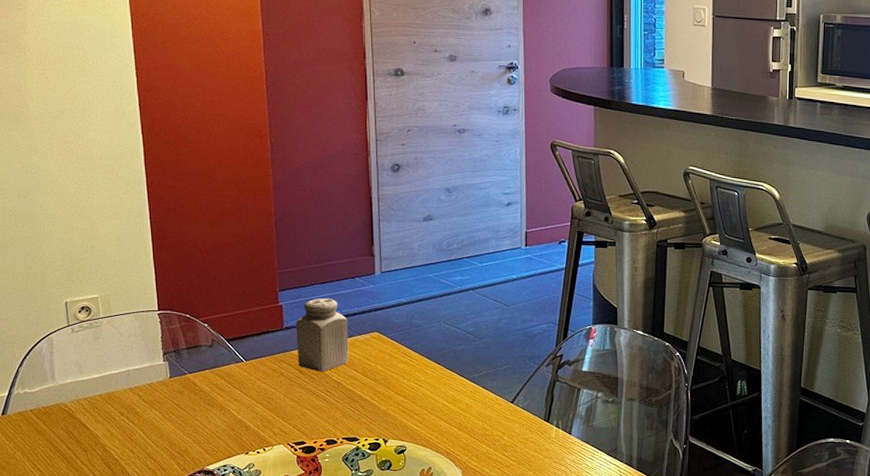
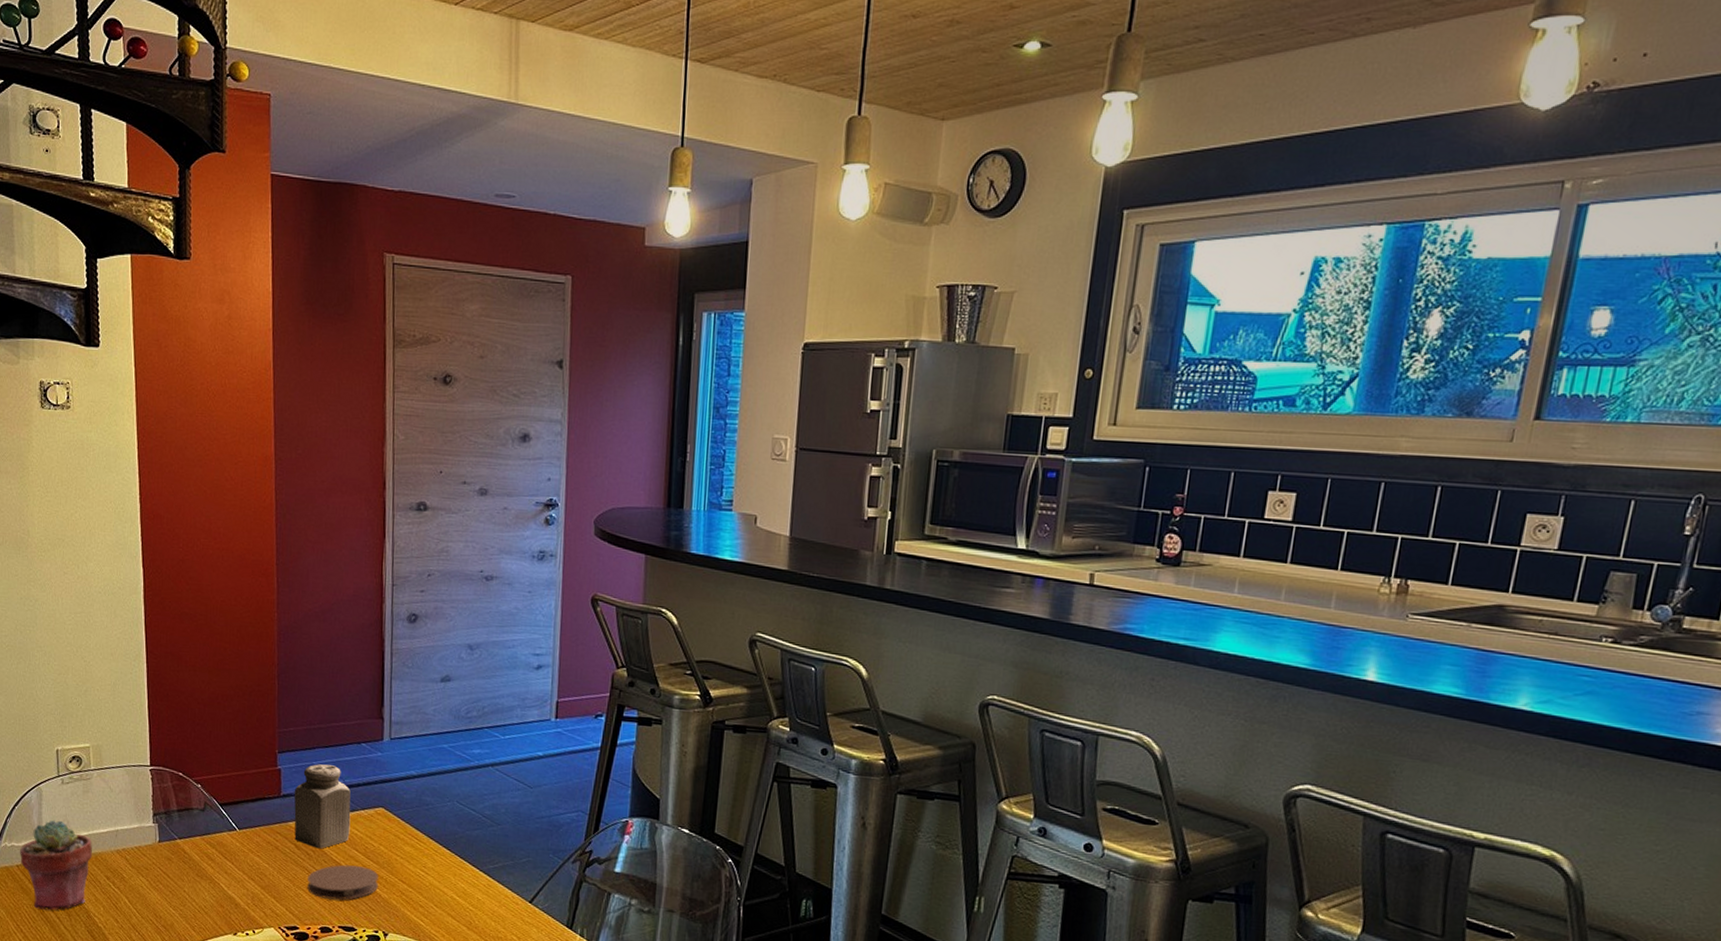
potted succulent: none [32,365,105,448] -> present [19,819,92,911]
coaster: none [312,384,377,415] -> present [307,864,379,900]

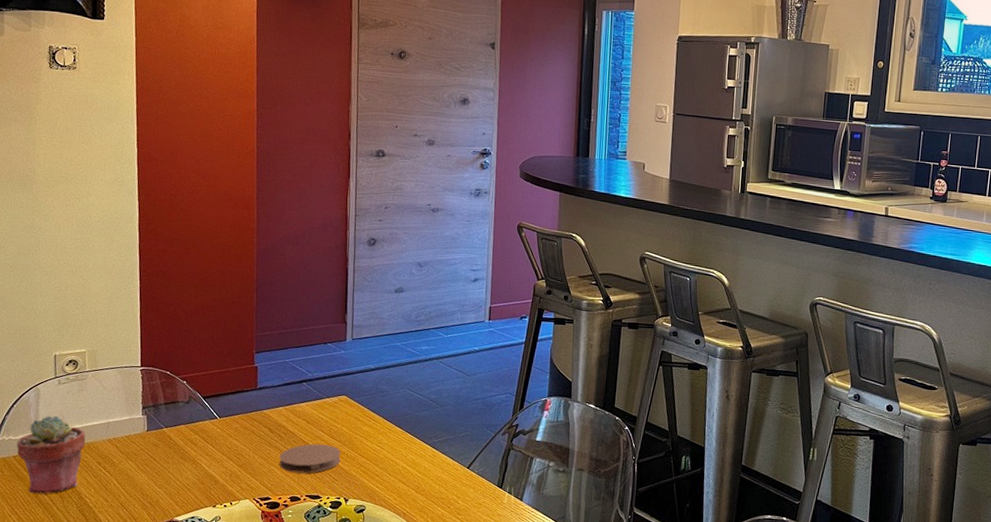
salt shaker: present [294,764,351,849] -> none [268,361,318,432]

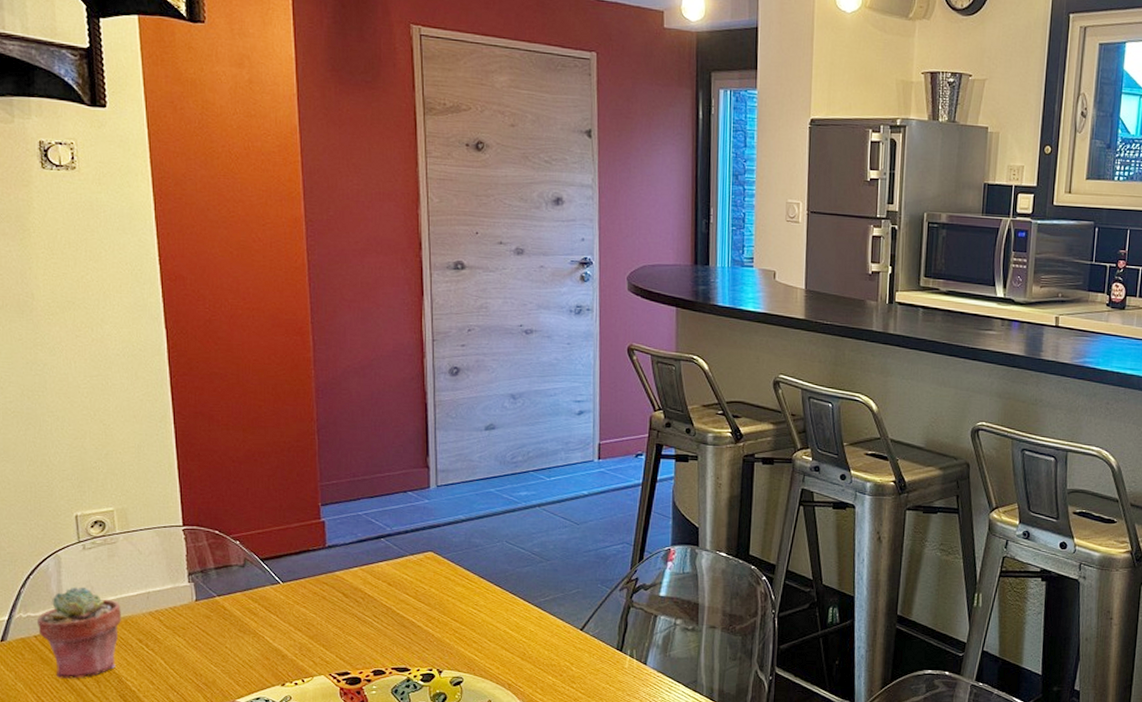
coaster: present [279,444,341,474] -> none [358,609,431,643]

